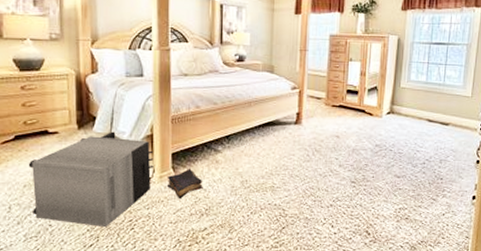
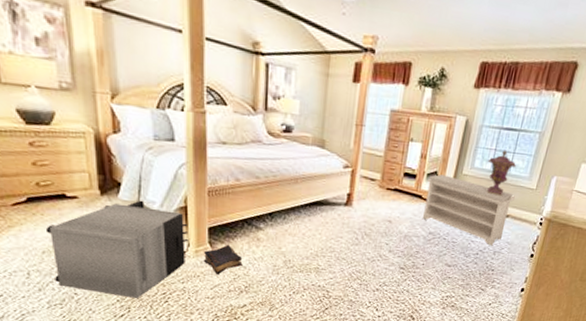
bench: none [368,89,452,155] -> present [423,174,515,246]
decorative urn: none [422,62,450,105] -> present [487,150,517,196]

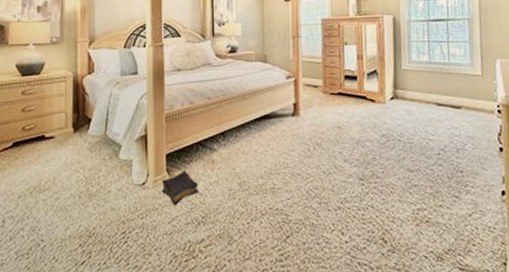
safe: present [45,200,189,299] -> none [24,133,148,242]
bench: present [423,174,515,246] -> none [369,73,462,143]
decorative urn: present [487,150,517,196] -> none [423,40,455,87]

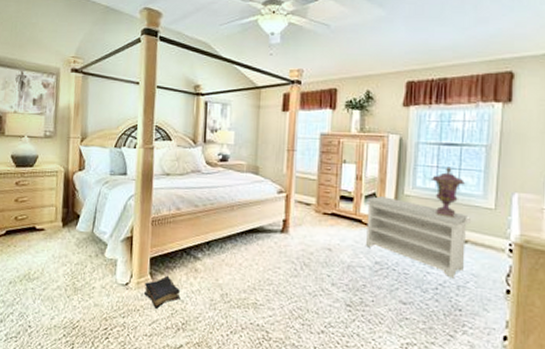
bench: none [369,73,462,143] -> present [366,196,470,279]
decorative urn: none [423,40,455,87] -> present [430,166,466,218]

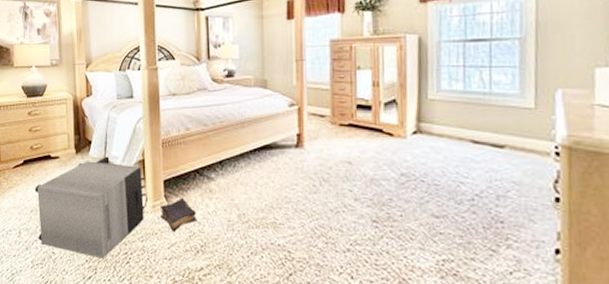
safe: none [15,231,133,334] -> present [34,156,146,260]
bench: present [366,196,470,279] -> none [386,103,507,188]
decorative urn: present [430,166,466,218] -> none [457,65,499,121]

